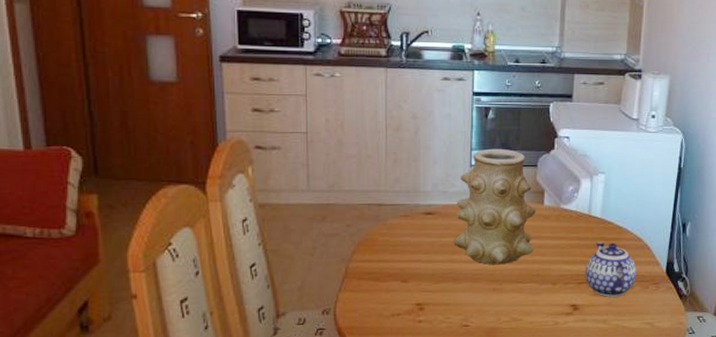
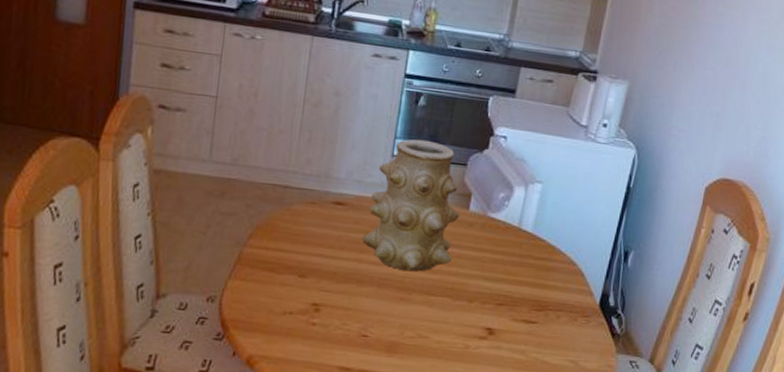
teapot: present [586,242,636,297] -> none [506,260,566,326]

